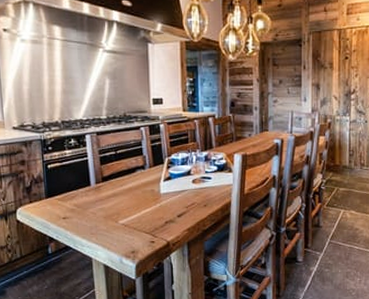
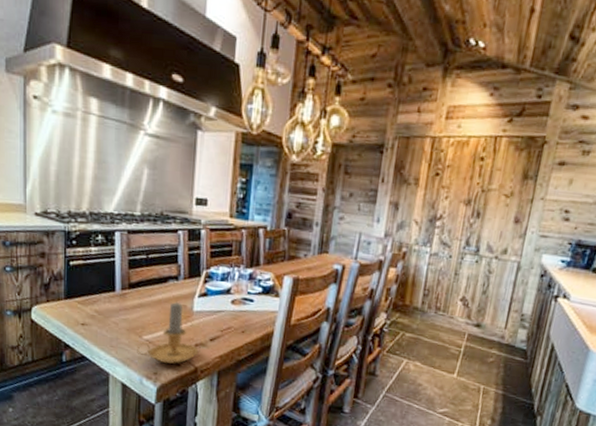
candle: none [114,187,169,242] -> present [137,301,199,364]

